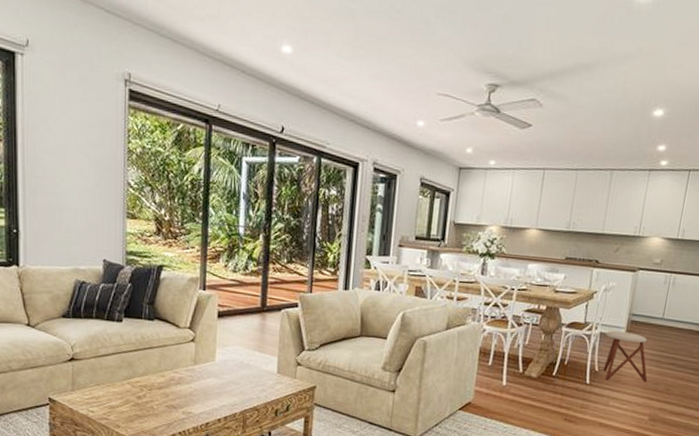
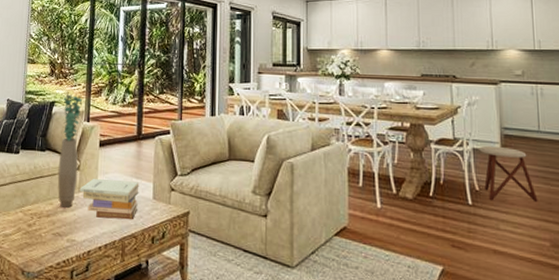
vase: none [169,253,198,380] -> present [57,91,83,208]
books: none [195,350,263,393] -> present [79,178,140,220]

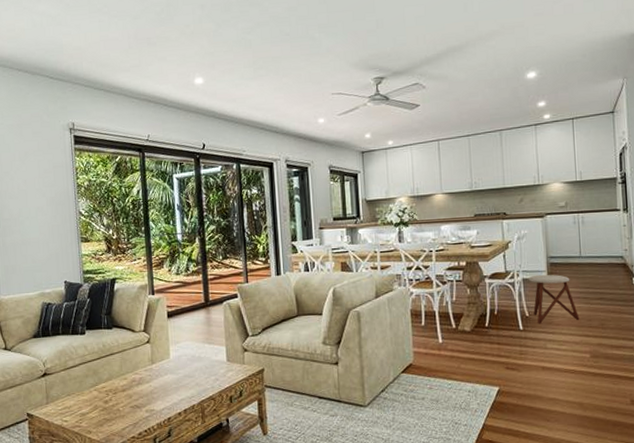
vase: present [57,91,83,208] -> none [124,266,150,381]
books: present [79,178,140,220] -> none [152,347,213,386]

